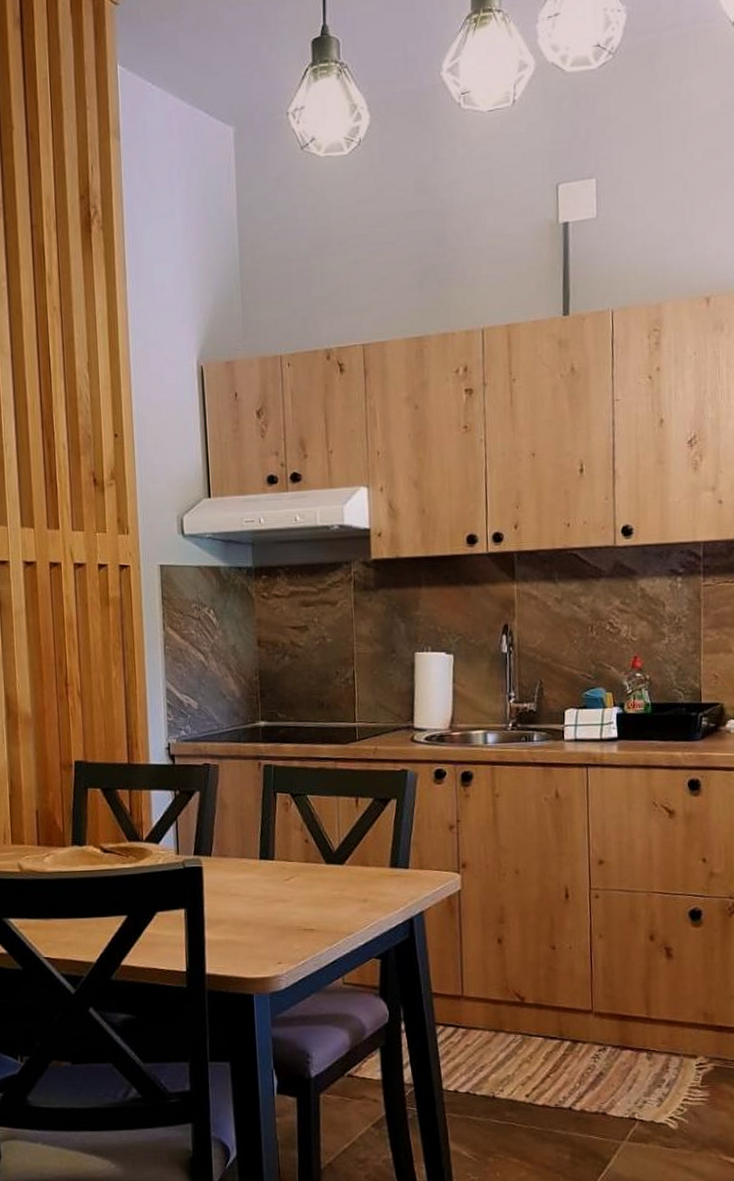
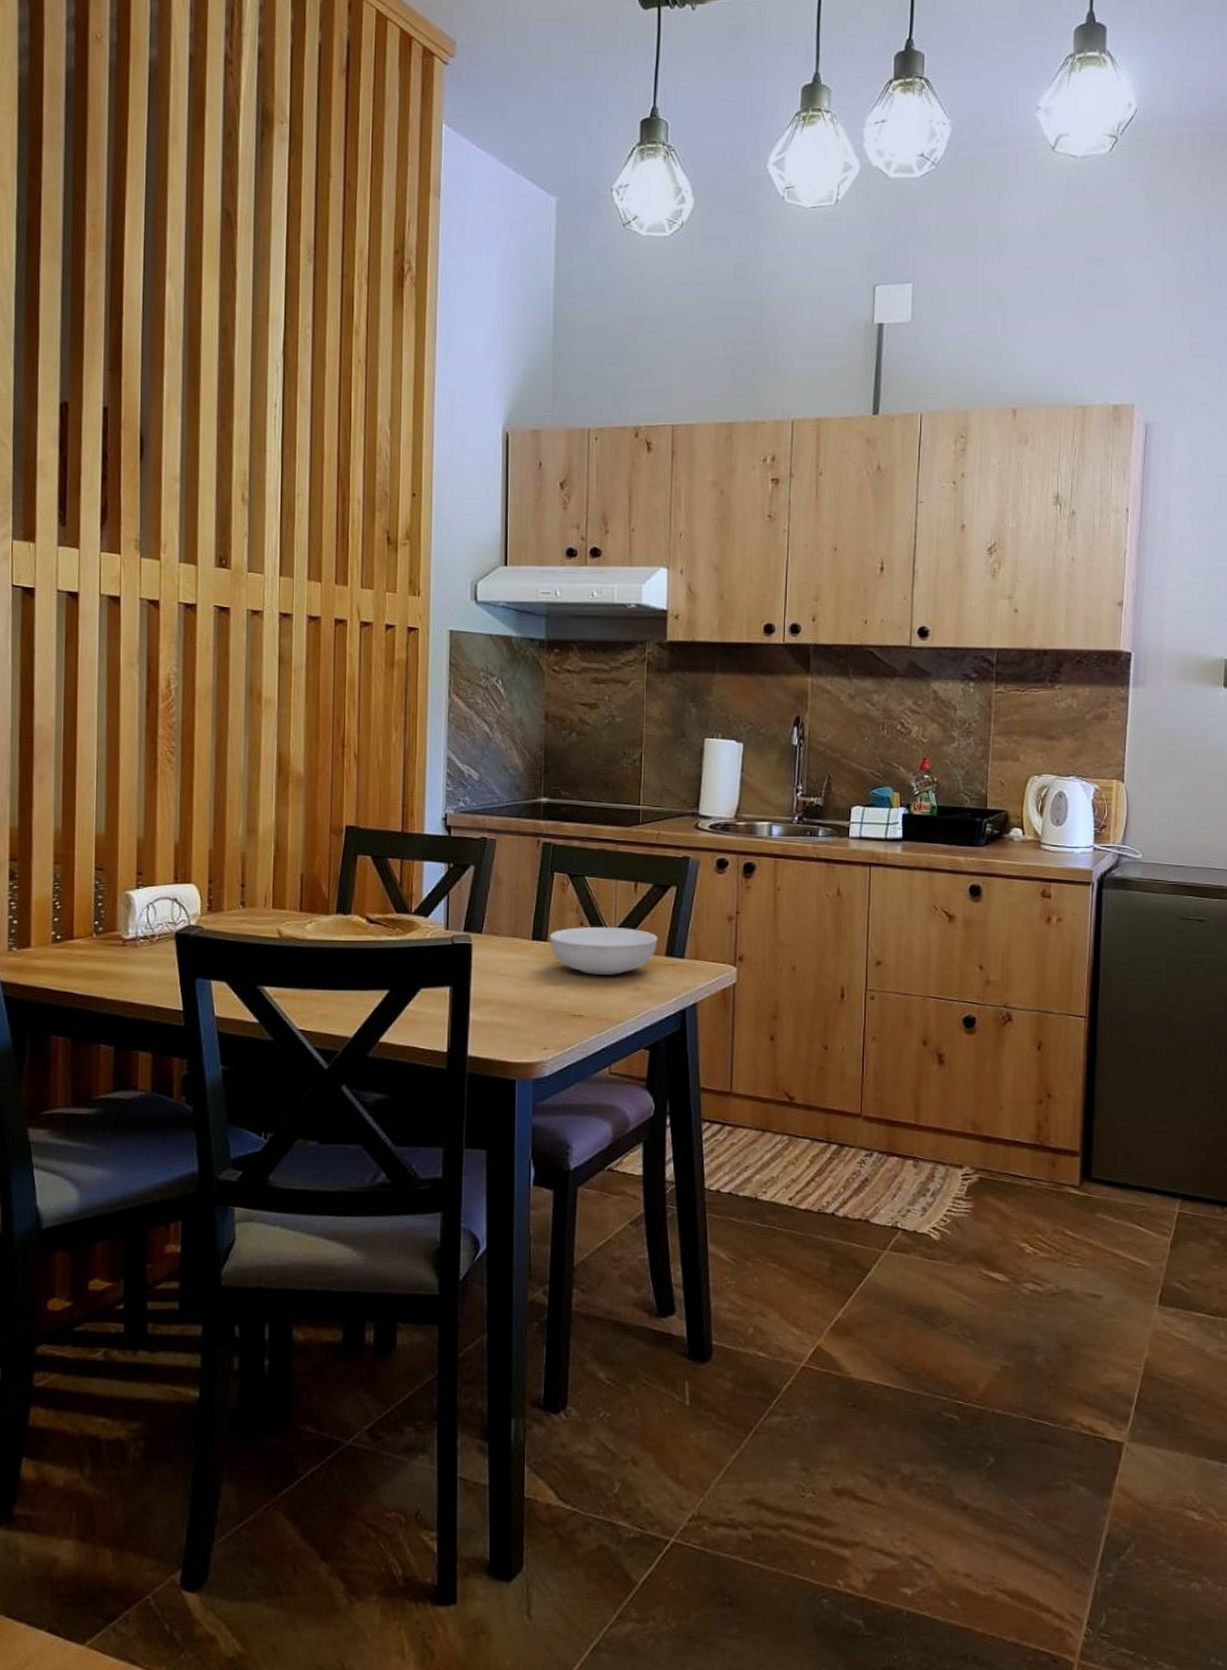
serving bowl: none [276,842,382,890] -> present [550,927,658,975]

